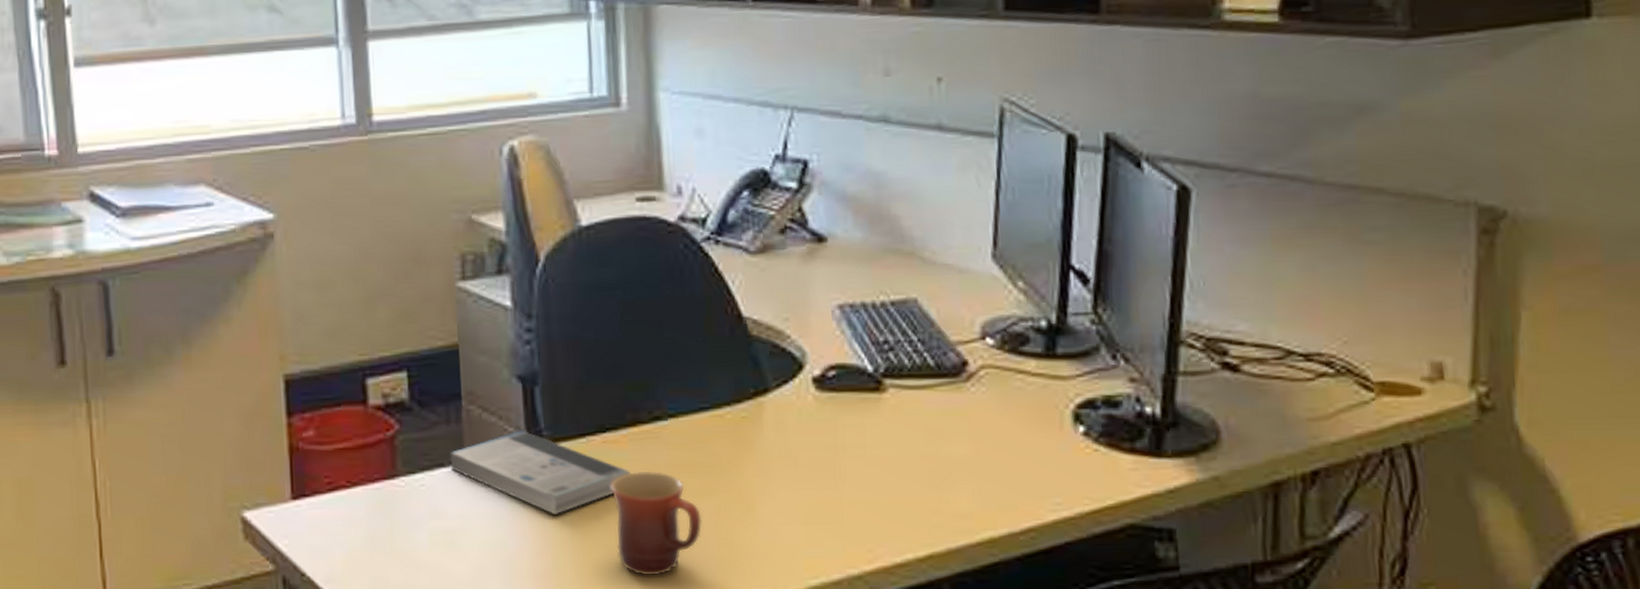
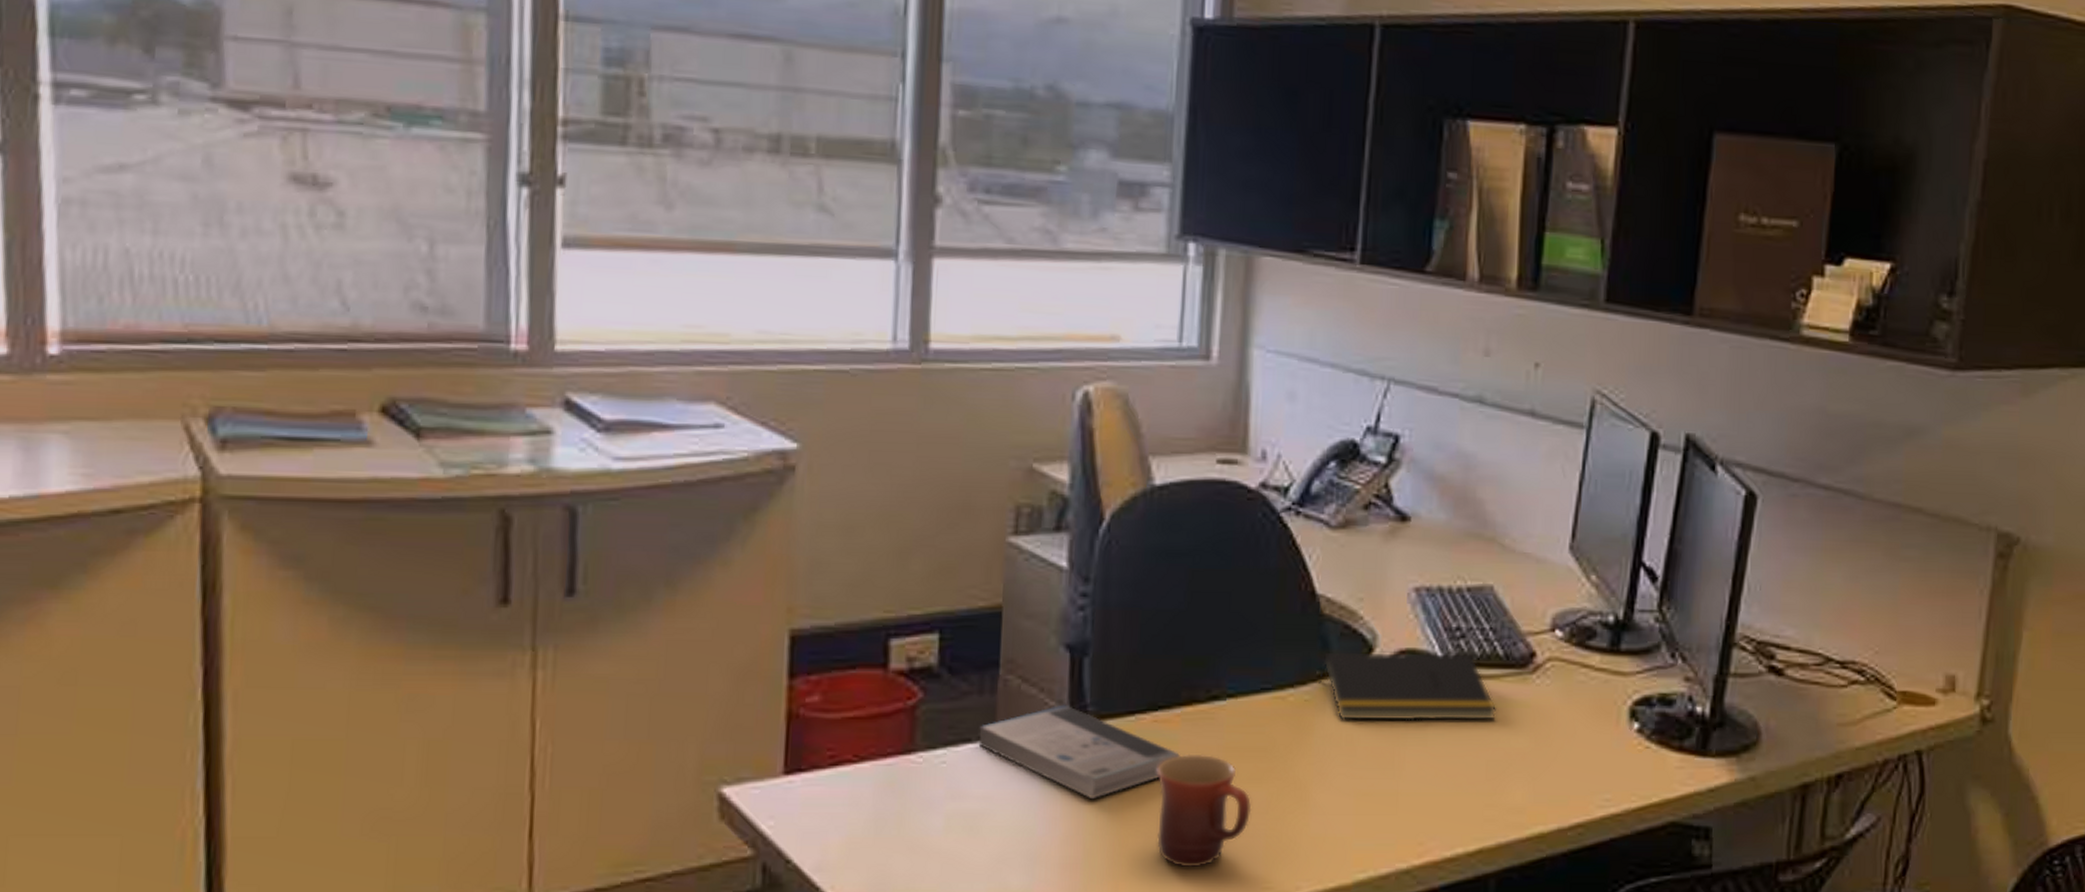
notepad: none [754,365,934,436] -> present [1319,650,1497,722]

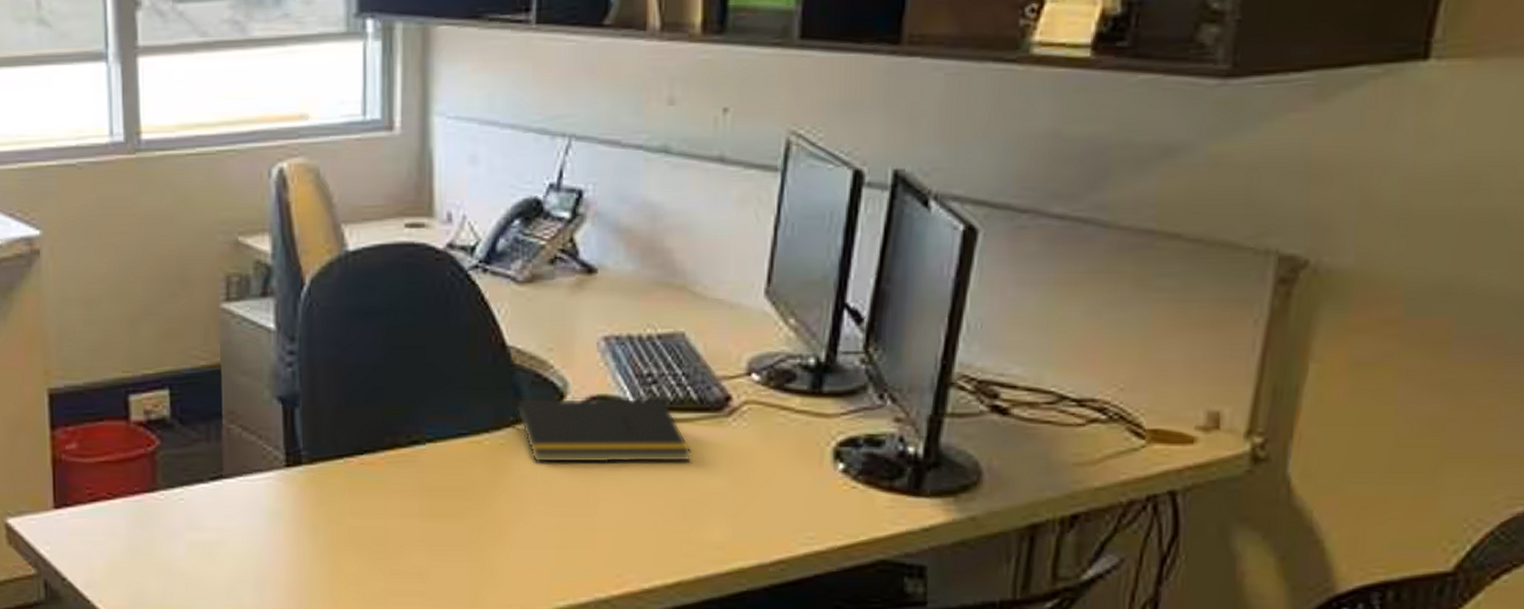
book: present [978,704,1181,798] -> none [209,449,387,531]
mug: present [1156,753,1252,868] -> none [366,492,455,593]

